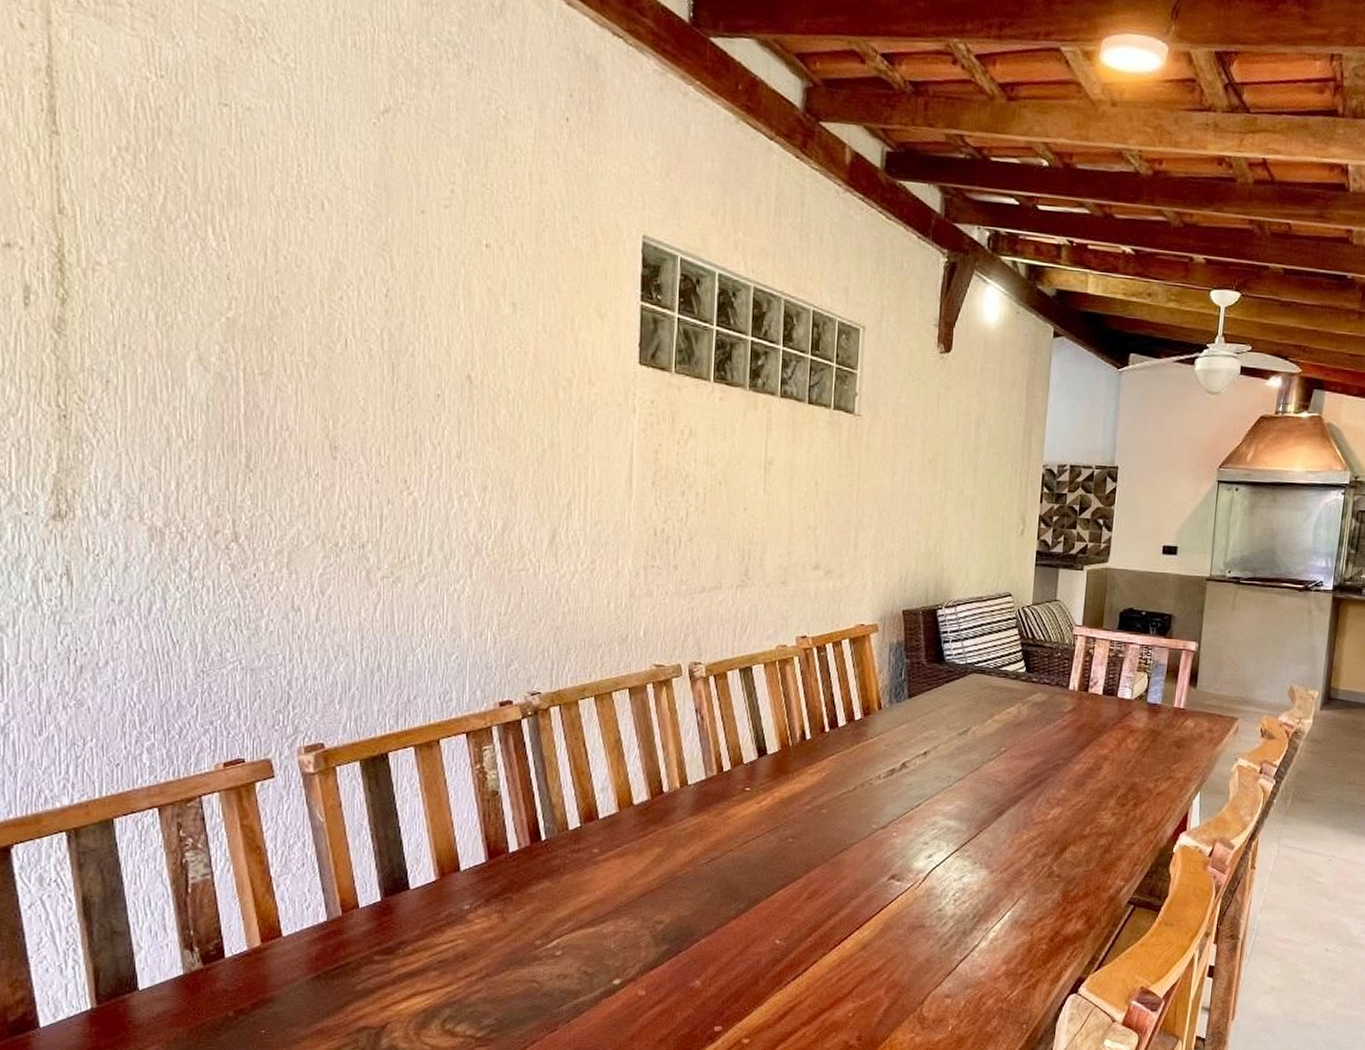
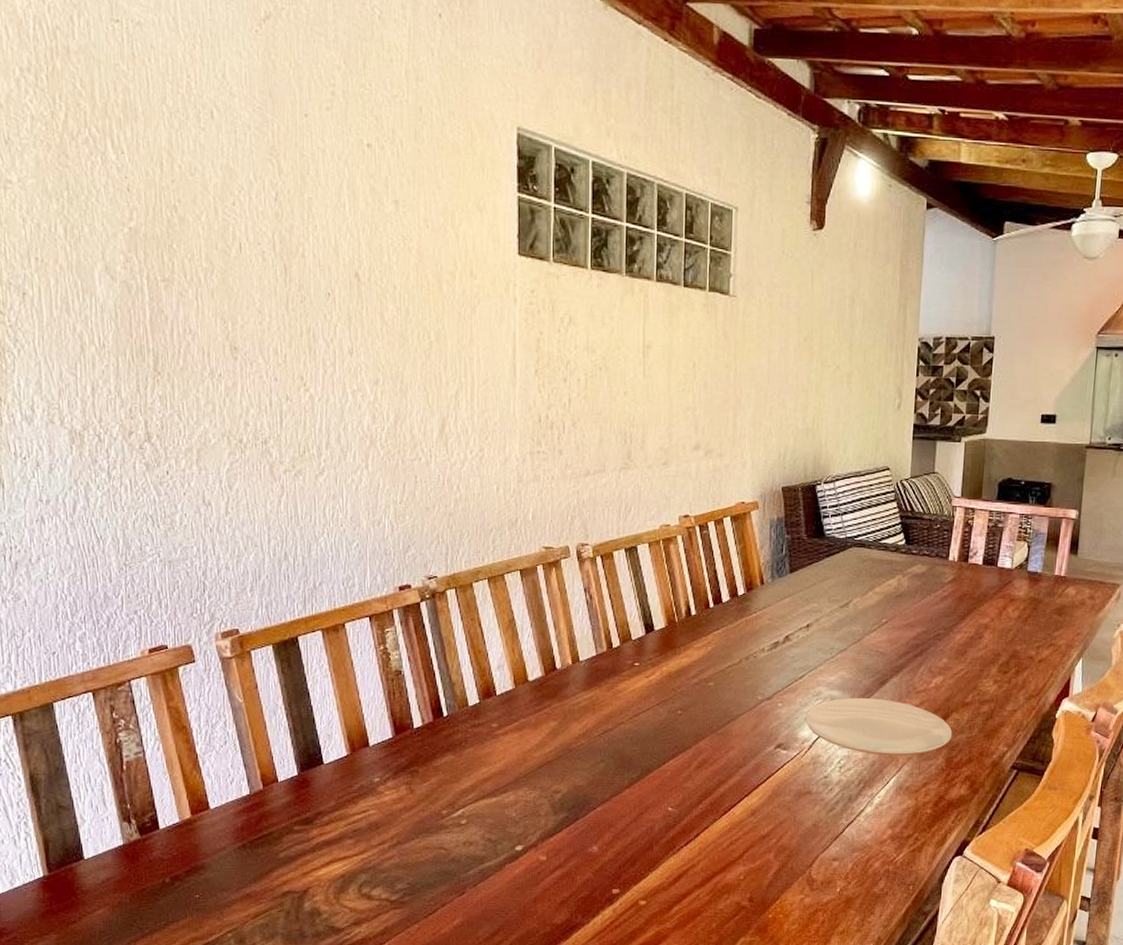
plate: none [920,827,1070,889] -> present [805,697,953,756]

